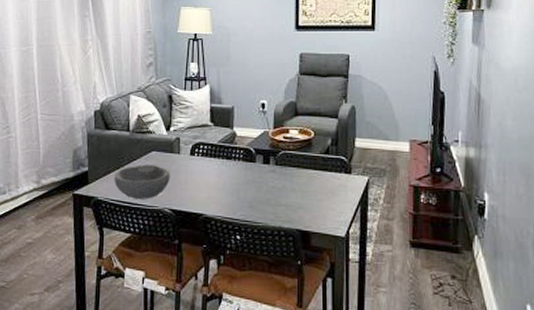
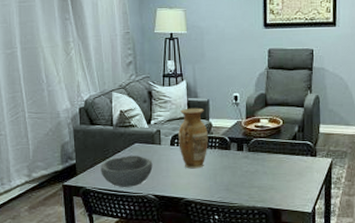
vase: none [199,114,232,182] -> present [178,107,208,169]

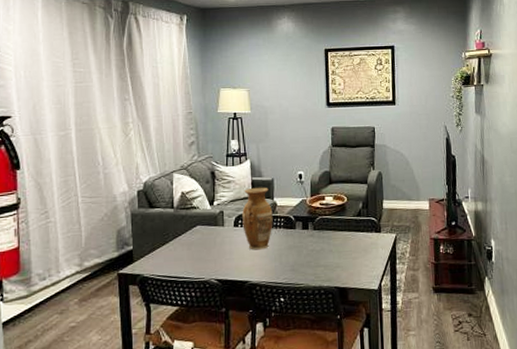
bowl: present [101,156,153,187] -> none [160,238,216,273]

